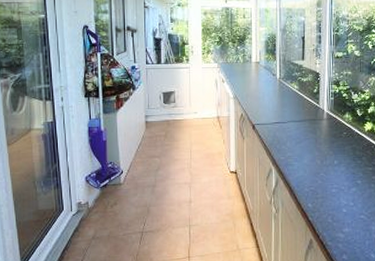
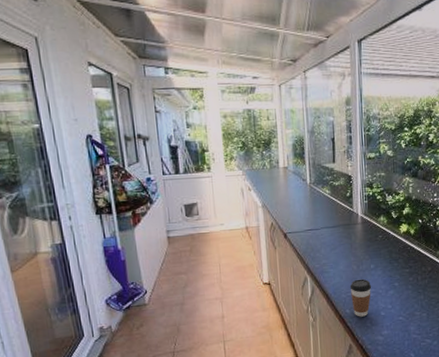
coffee cup: none [313,174,335,212] -> present [350,279,372,317]

